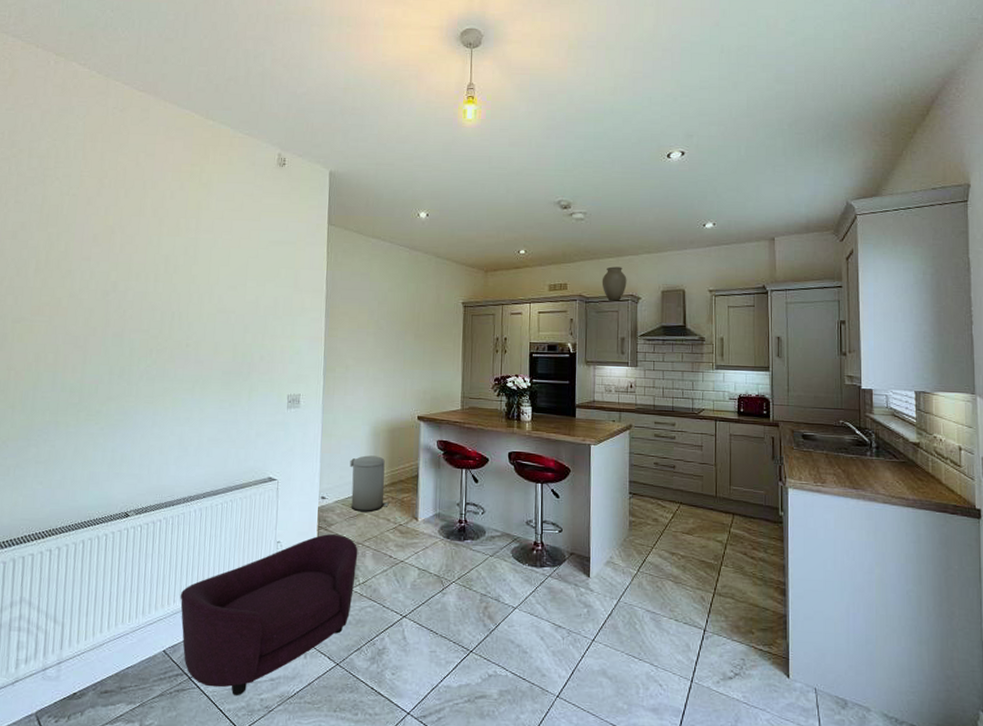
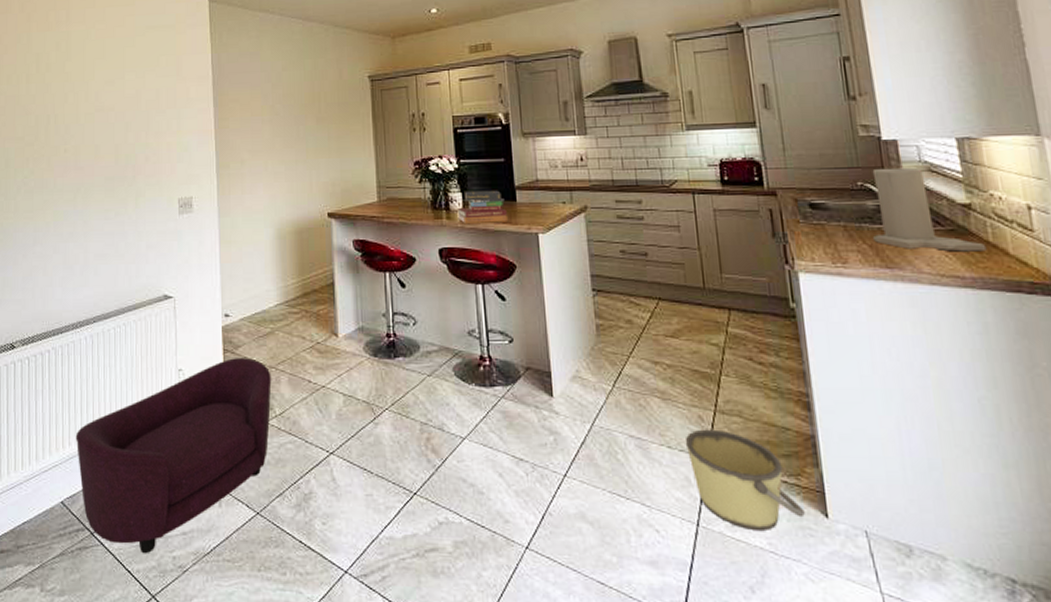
pedal bin: present [349,455,390,513] -> none [254,263,304,330]
books: none [526,406,567,434] -> present [457,190,507,225]
vase: present [601,266,627,301] -> none [532,17,564,59]
bucket: none [690,607,772,686] -> present [686,429,805,530]
paper towel: none [847,410,927,480] -> present [872,167,987,252]

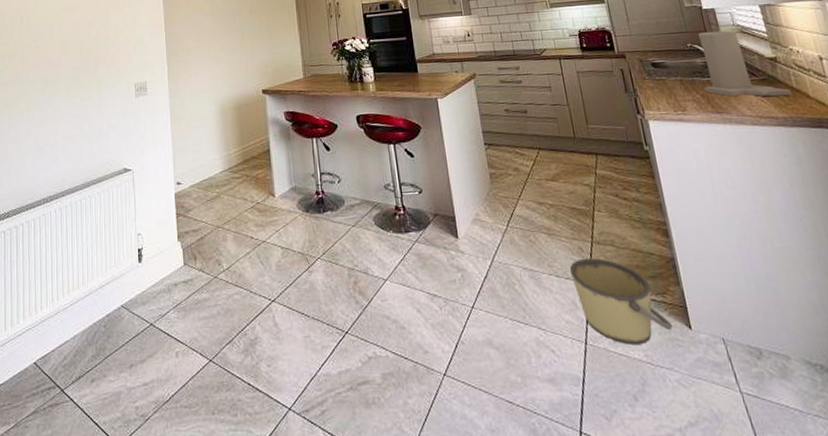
dog bed: present [75,358,272,554] -> none [47,220,219,406]
books: present [457,190,507,225] -> none [370,64,412,94]

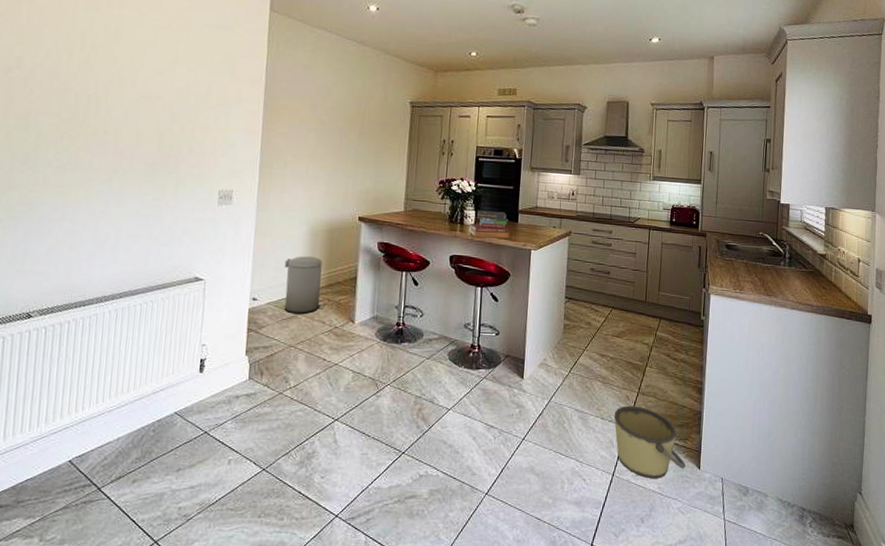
pedal bin: none [201,134,245,194] -> present [284,256,326,315]
books: none [370,64,412,94] -> present [469,210,509,239]
paper towel: present [698,30,793,97] -> none [763,223,830,289]

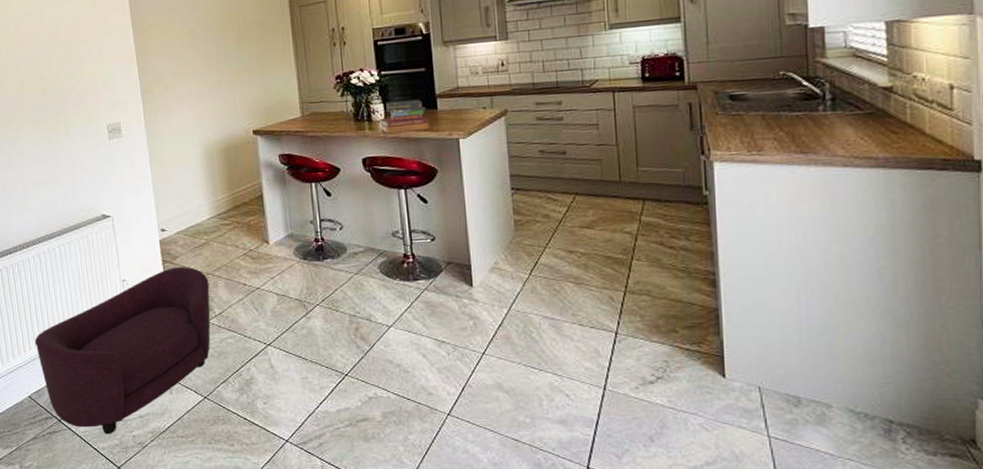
dog bed: none [90,337,290,506] -> present [34,267,211,435]
pedal bin: present [284,256,326,315] -> none [185,179,236,241]
bucket: present [614,405,686,478] -> none [597,307,704,391]

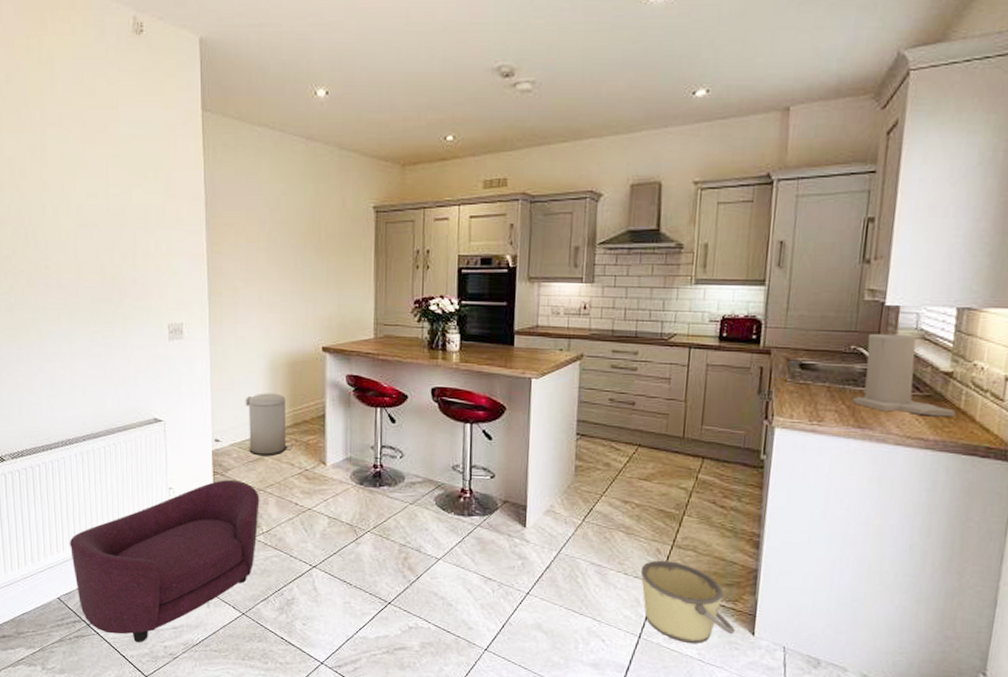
pedal bin: none [185,179,236,241] -> present [245,393,294,457]
books: present [379,99,429,134] -> none [453,333,503,366]
bucket: none [597,307,704,391] -> present [641,560,735,643]
paper towel: none [791,54,903,134] -> present [853,333,956,417]

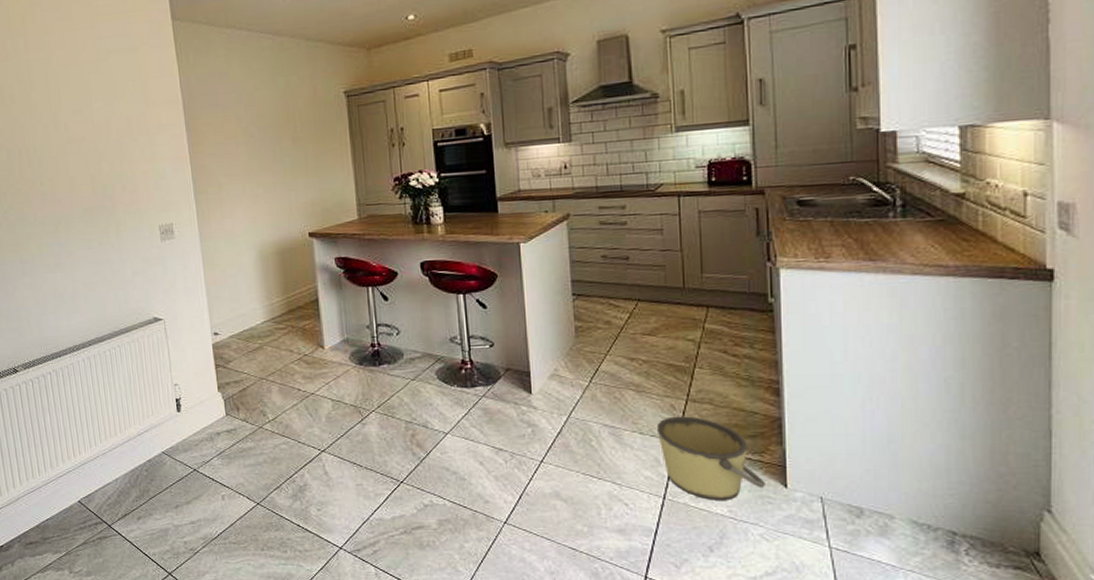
dog bed: present [69,480,260,643] -> none [84,371,264,541]
pedal bin: present [245,393,294,457] -> none [239,282,291,345]
paper towel: present [853,333,956,417] -> none [860,159,975,242]

